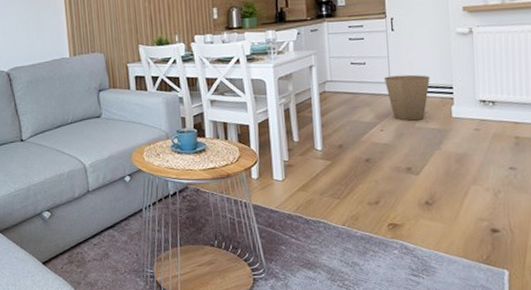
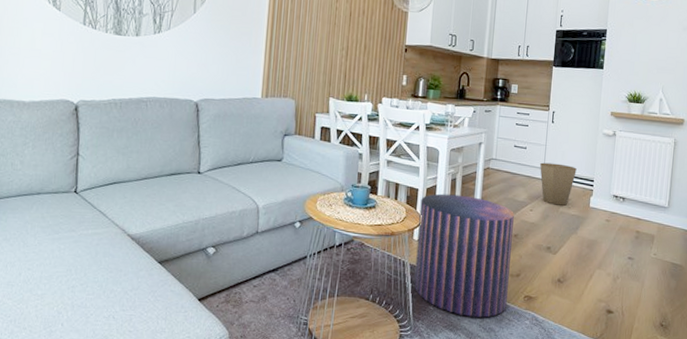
pouf: none [253,125,369,253] -> present [414,193,514,318]

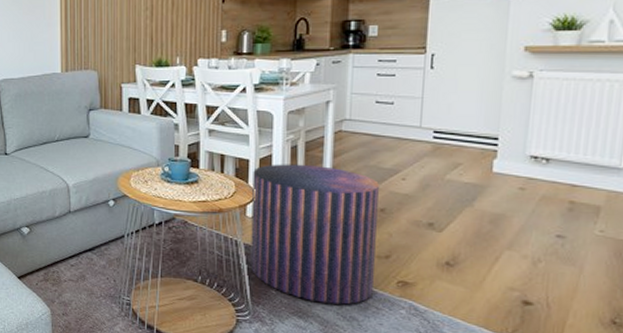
trash can: present [540,162,577,206] -> none [414,119,471,172]

